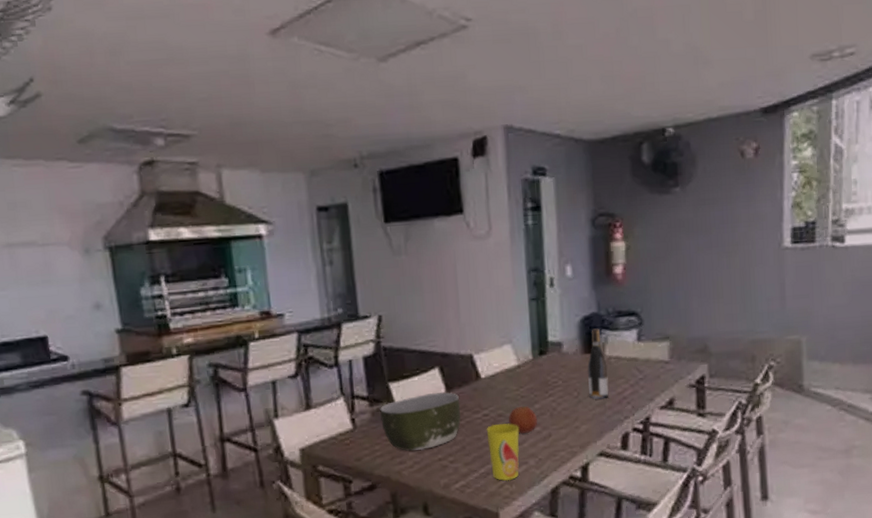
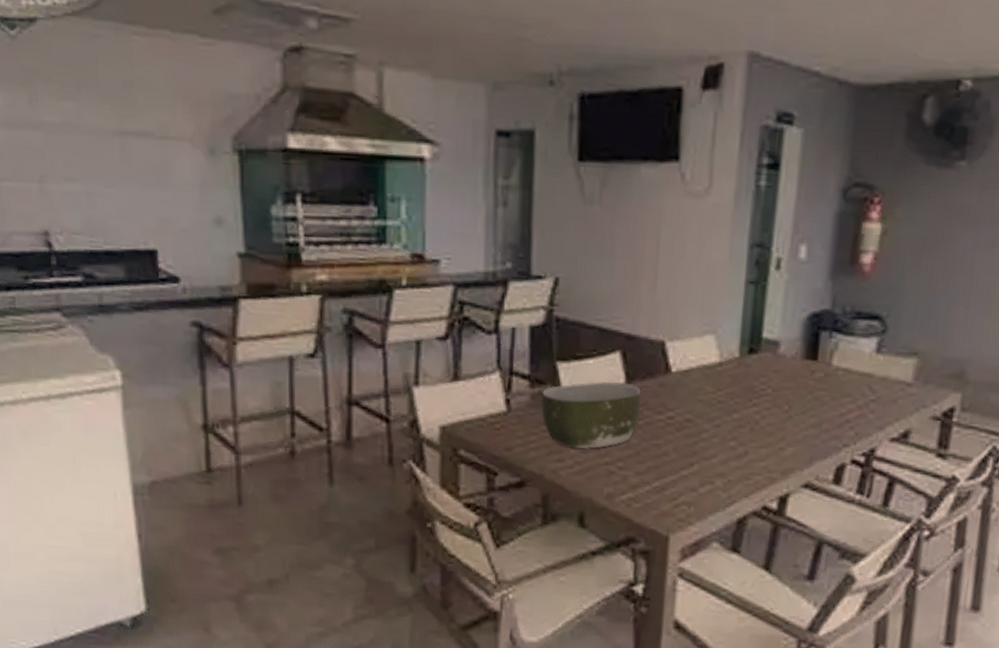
cup: present [486,423,520,481] -> none [667,430,709,501]
fruit: present [509,405,538,434] -> none [698,413,734,447]
wine bottle: present [587,328,609,400] -> none [803,329,833,419]

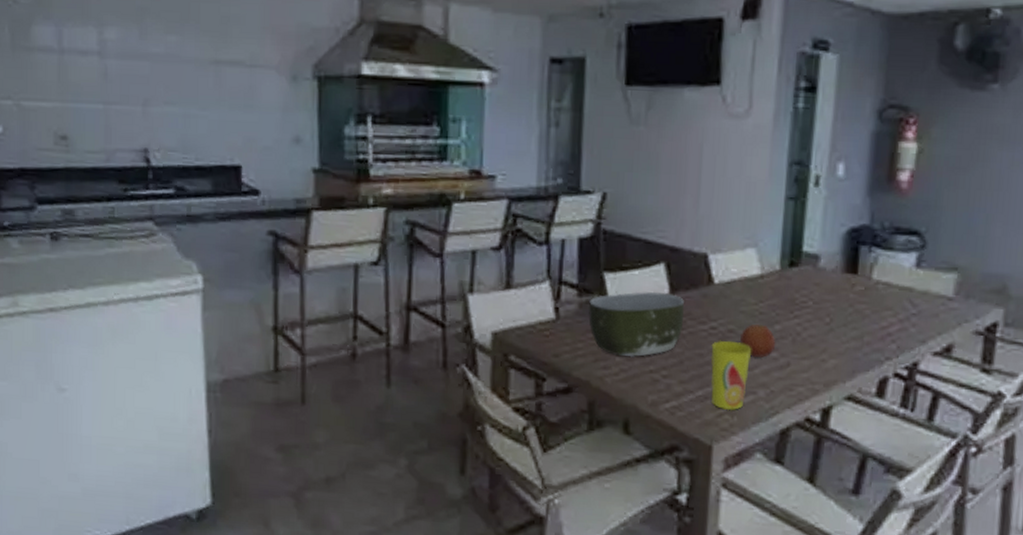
cup: none [667,430,709,501] -> present [710,340,751,411]
fruit: none [698,413,734,447] -> present [740,324,776,358]

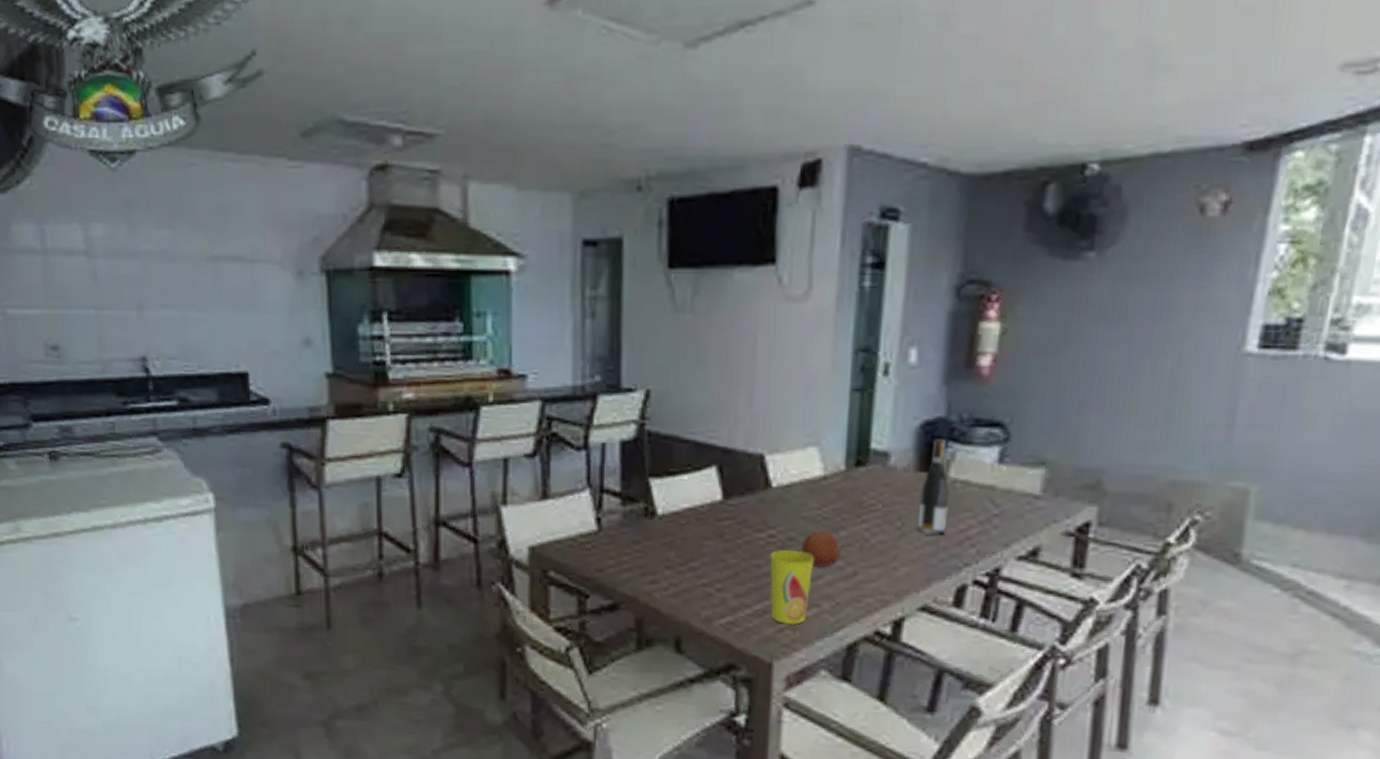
bowl: present [588,292,685,358] -> none [633,498,740,570]
wine bottle: none [844,244,873,332] -> present [918,439,950,536]

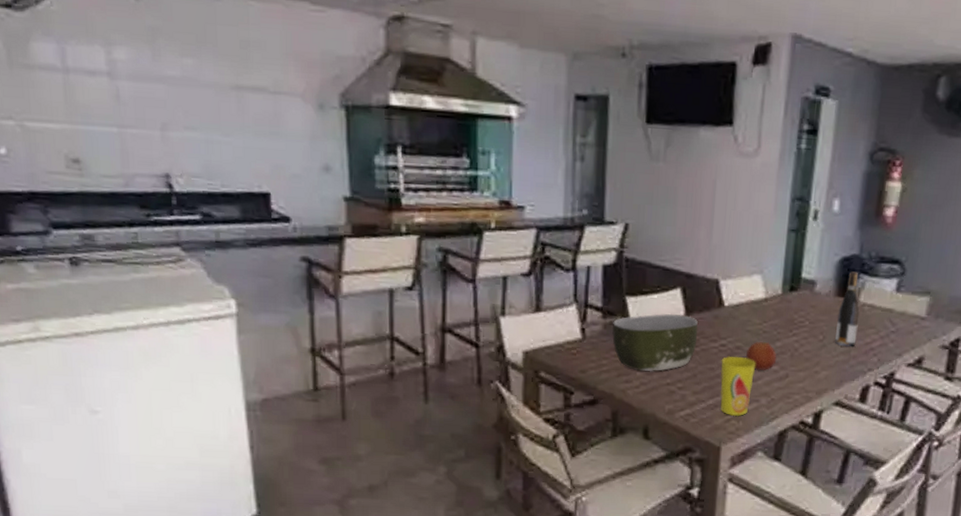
bowl: none [633,498,740,570] -> present [611,314,698,372]

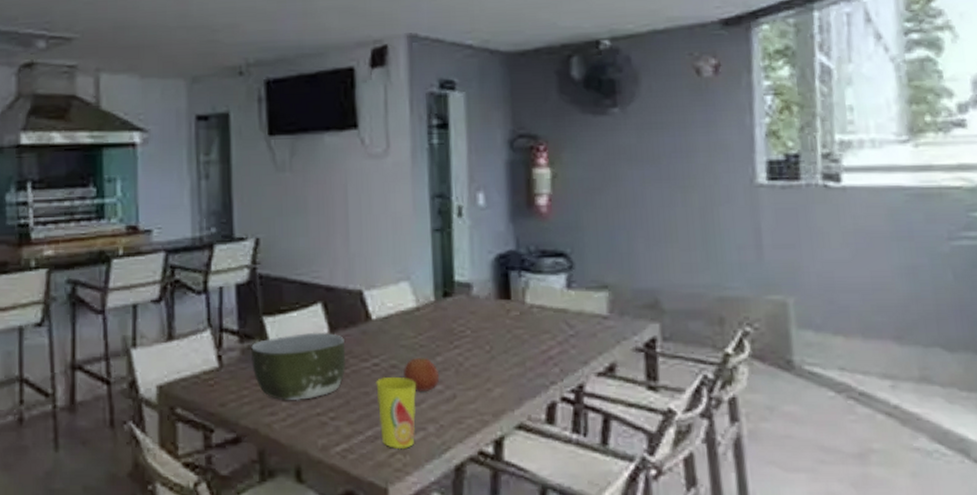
wine bottle: present [835,271,860,347] -> none [503,269,530,357]

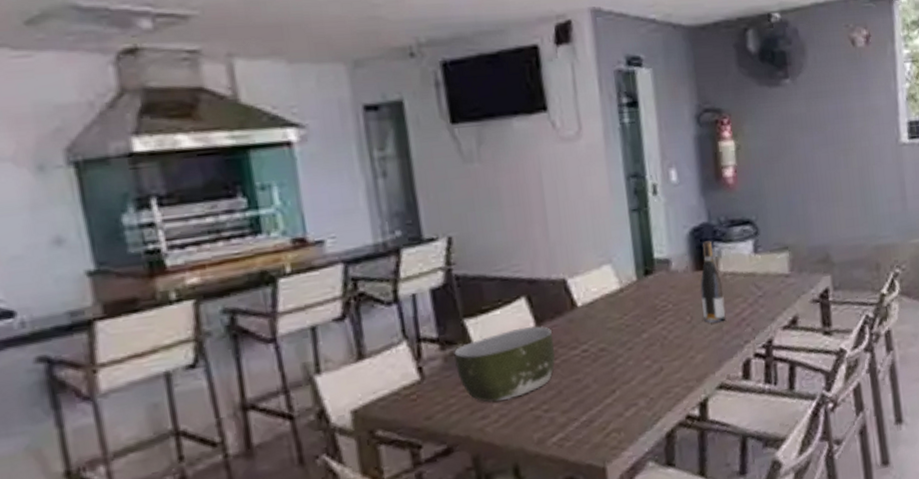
cup: present [376,376,416,450] -> none [586,359,628,429]
fruit: present [404,357,440,391] -> none [612,336,647,370]
wine bottle: none [503,269,530,357] -> present [700,241,726,324]

